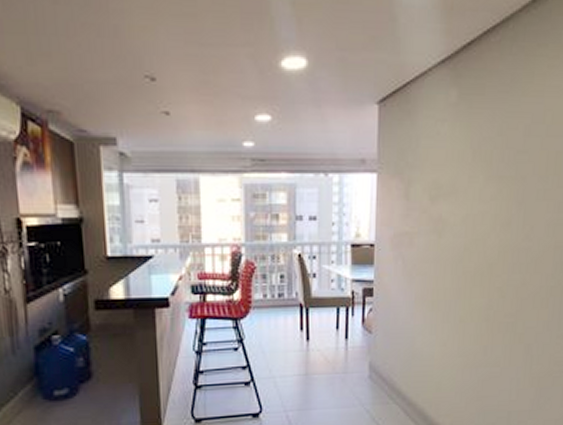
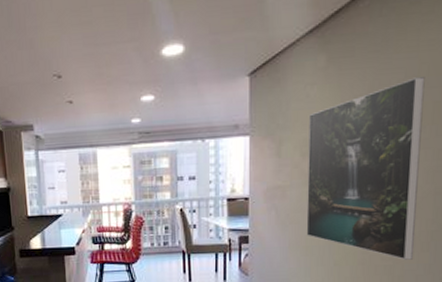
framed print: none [432,124,549,317] -> present [306,77,425,260]

